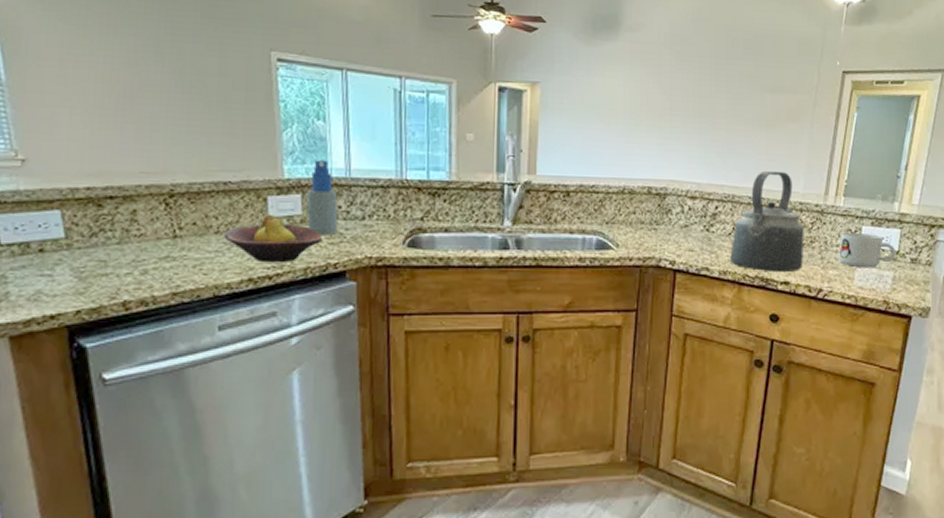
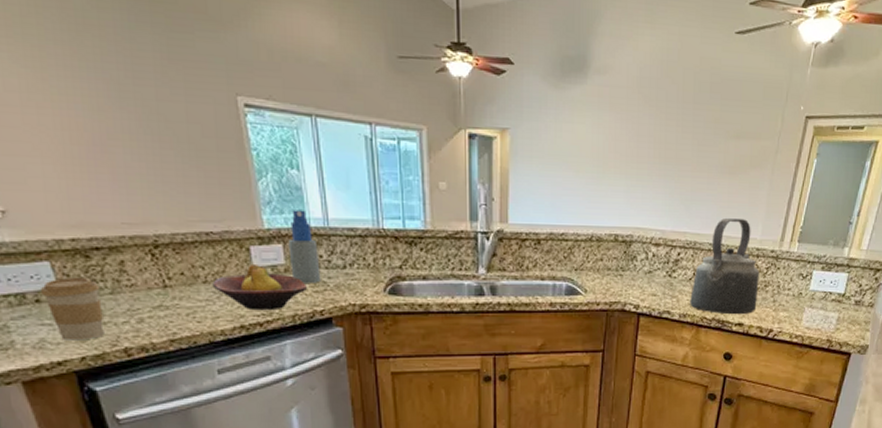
coffee cup: none [45,226,108,293] -> present [39,276,105,341]
mug: present [837,232,896,268] -> none [788,276,842,310]

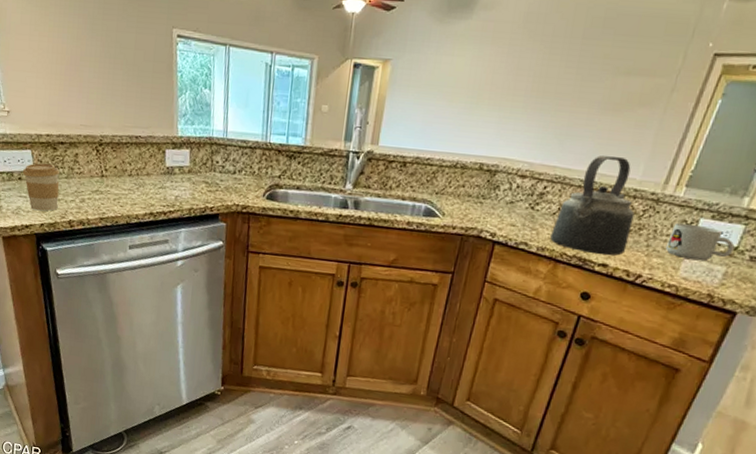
fruit bowl: present [212,263,307,311] -> none [135,163,203,203]
spray bottle: present [288,210,321,283] -> none [193,122,216,184]
mug: none [788,276,842,310] -> present [665,222,735,261]

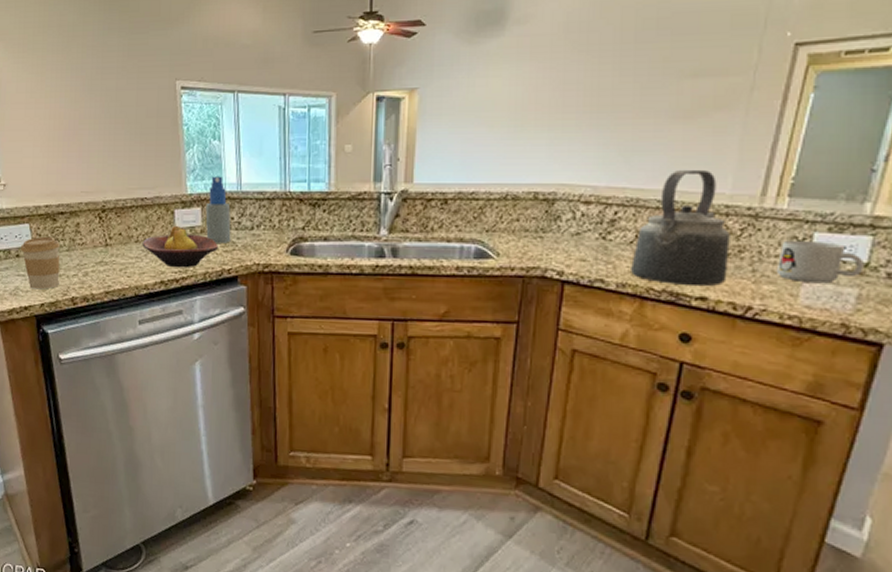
fruit bowl: none [135,163,203,203] -> present [142,225,218,268]
spray bottle: none [193,122,216,184] -> present [205,176,231,243]

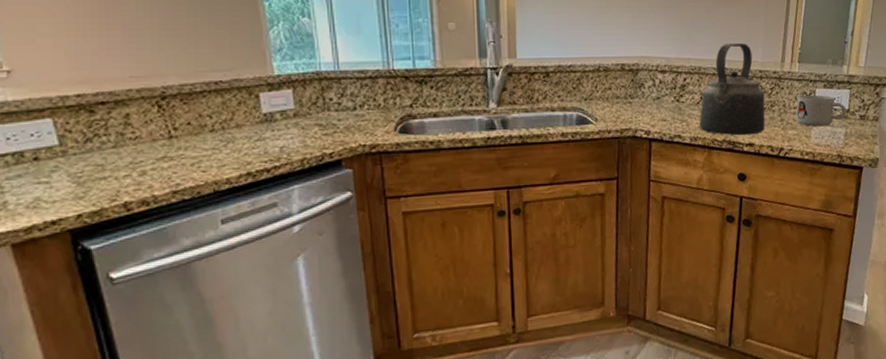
coffee cup: present [20,236,61,290] -> none [39,132,104,198]
fruit bowl: present [142,225,218,268] -> none [219,109,316,157]
spray bottle: present [205,176,231,243] -> none [298,55,331,127]

